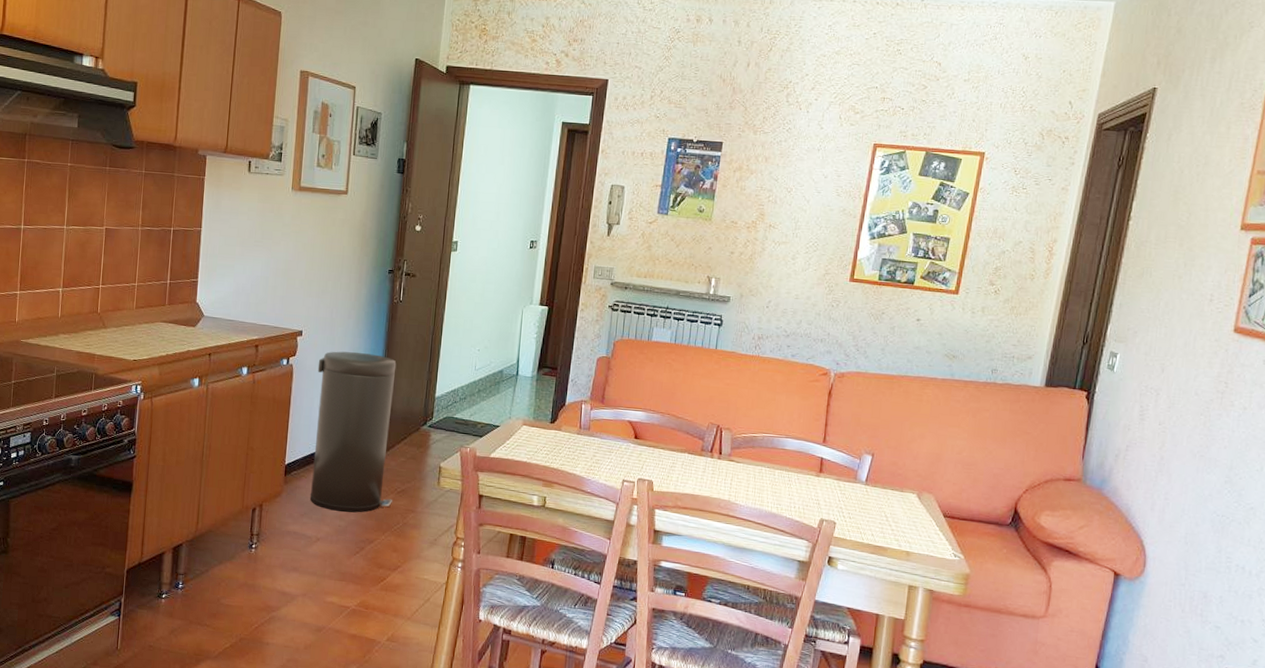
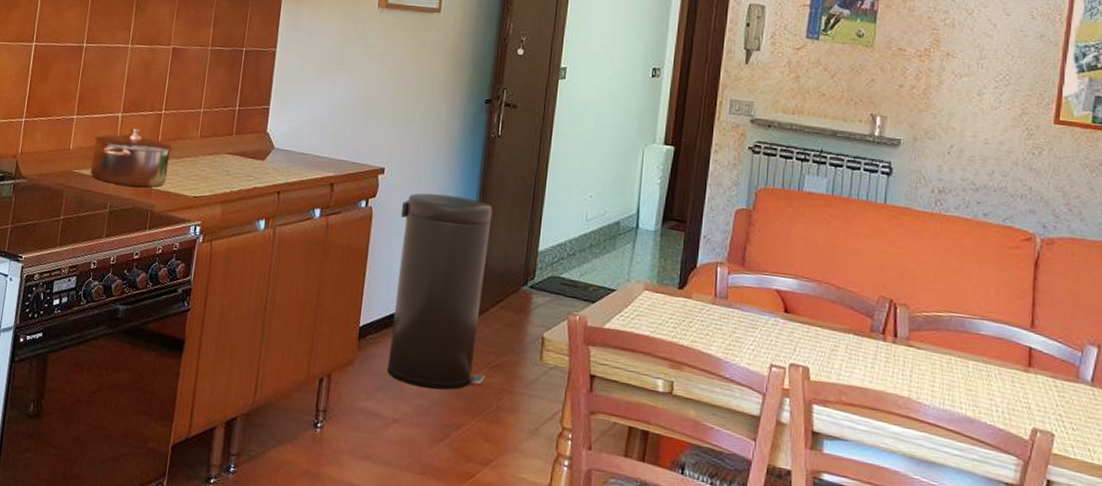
cooking pot: none [36,300,111,354] -> present [89,127,172,188]

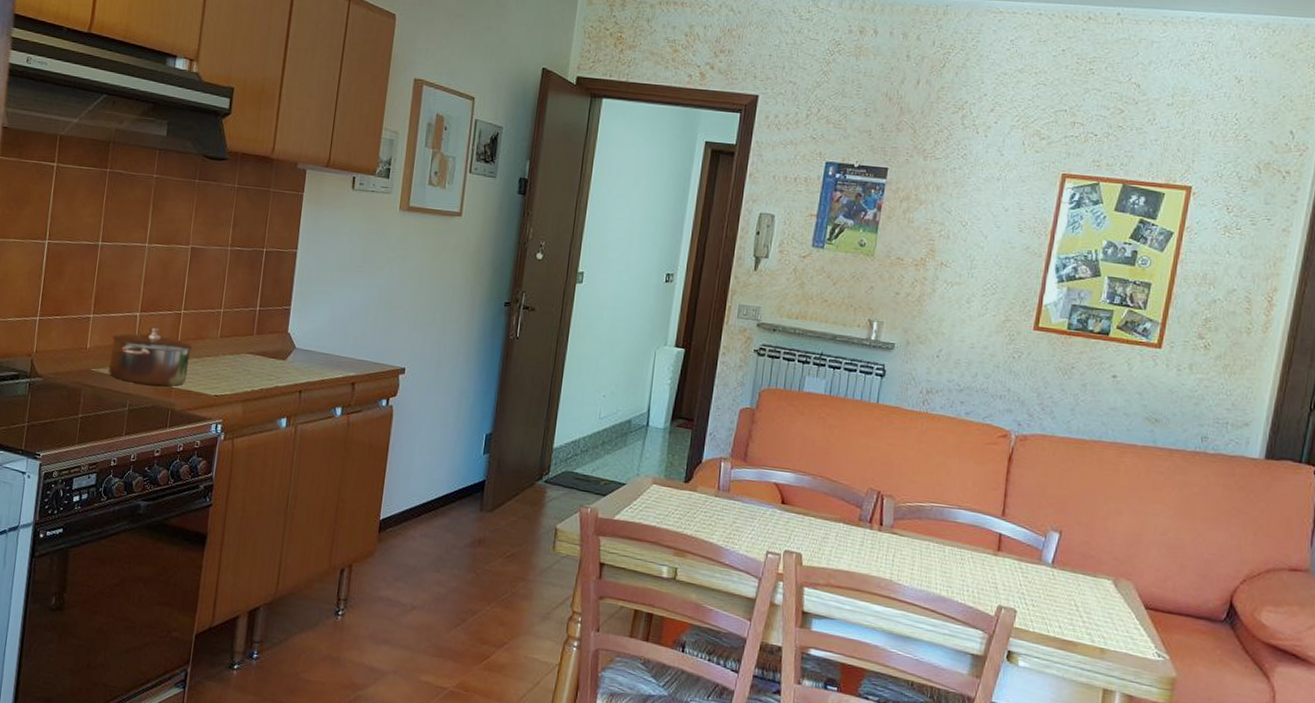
pedal bin: present [387,193,493,390] -> none [406,392,510,578]

